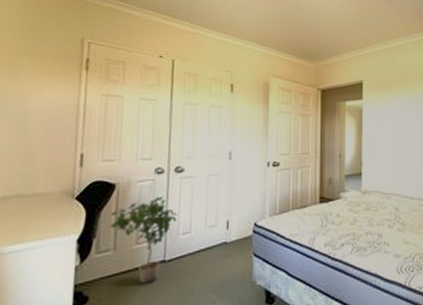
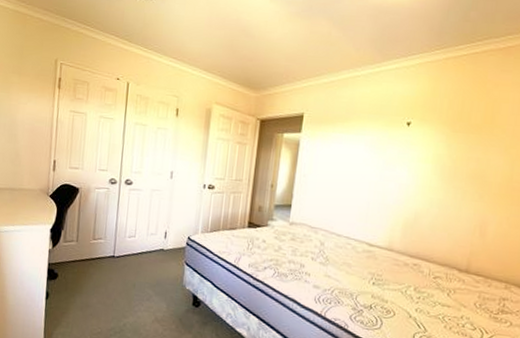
potted plant: present [109,196,178,285] -> none [74,203,126,273]

